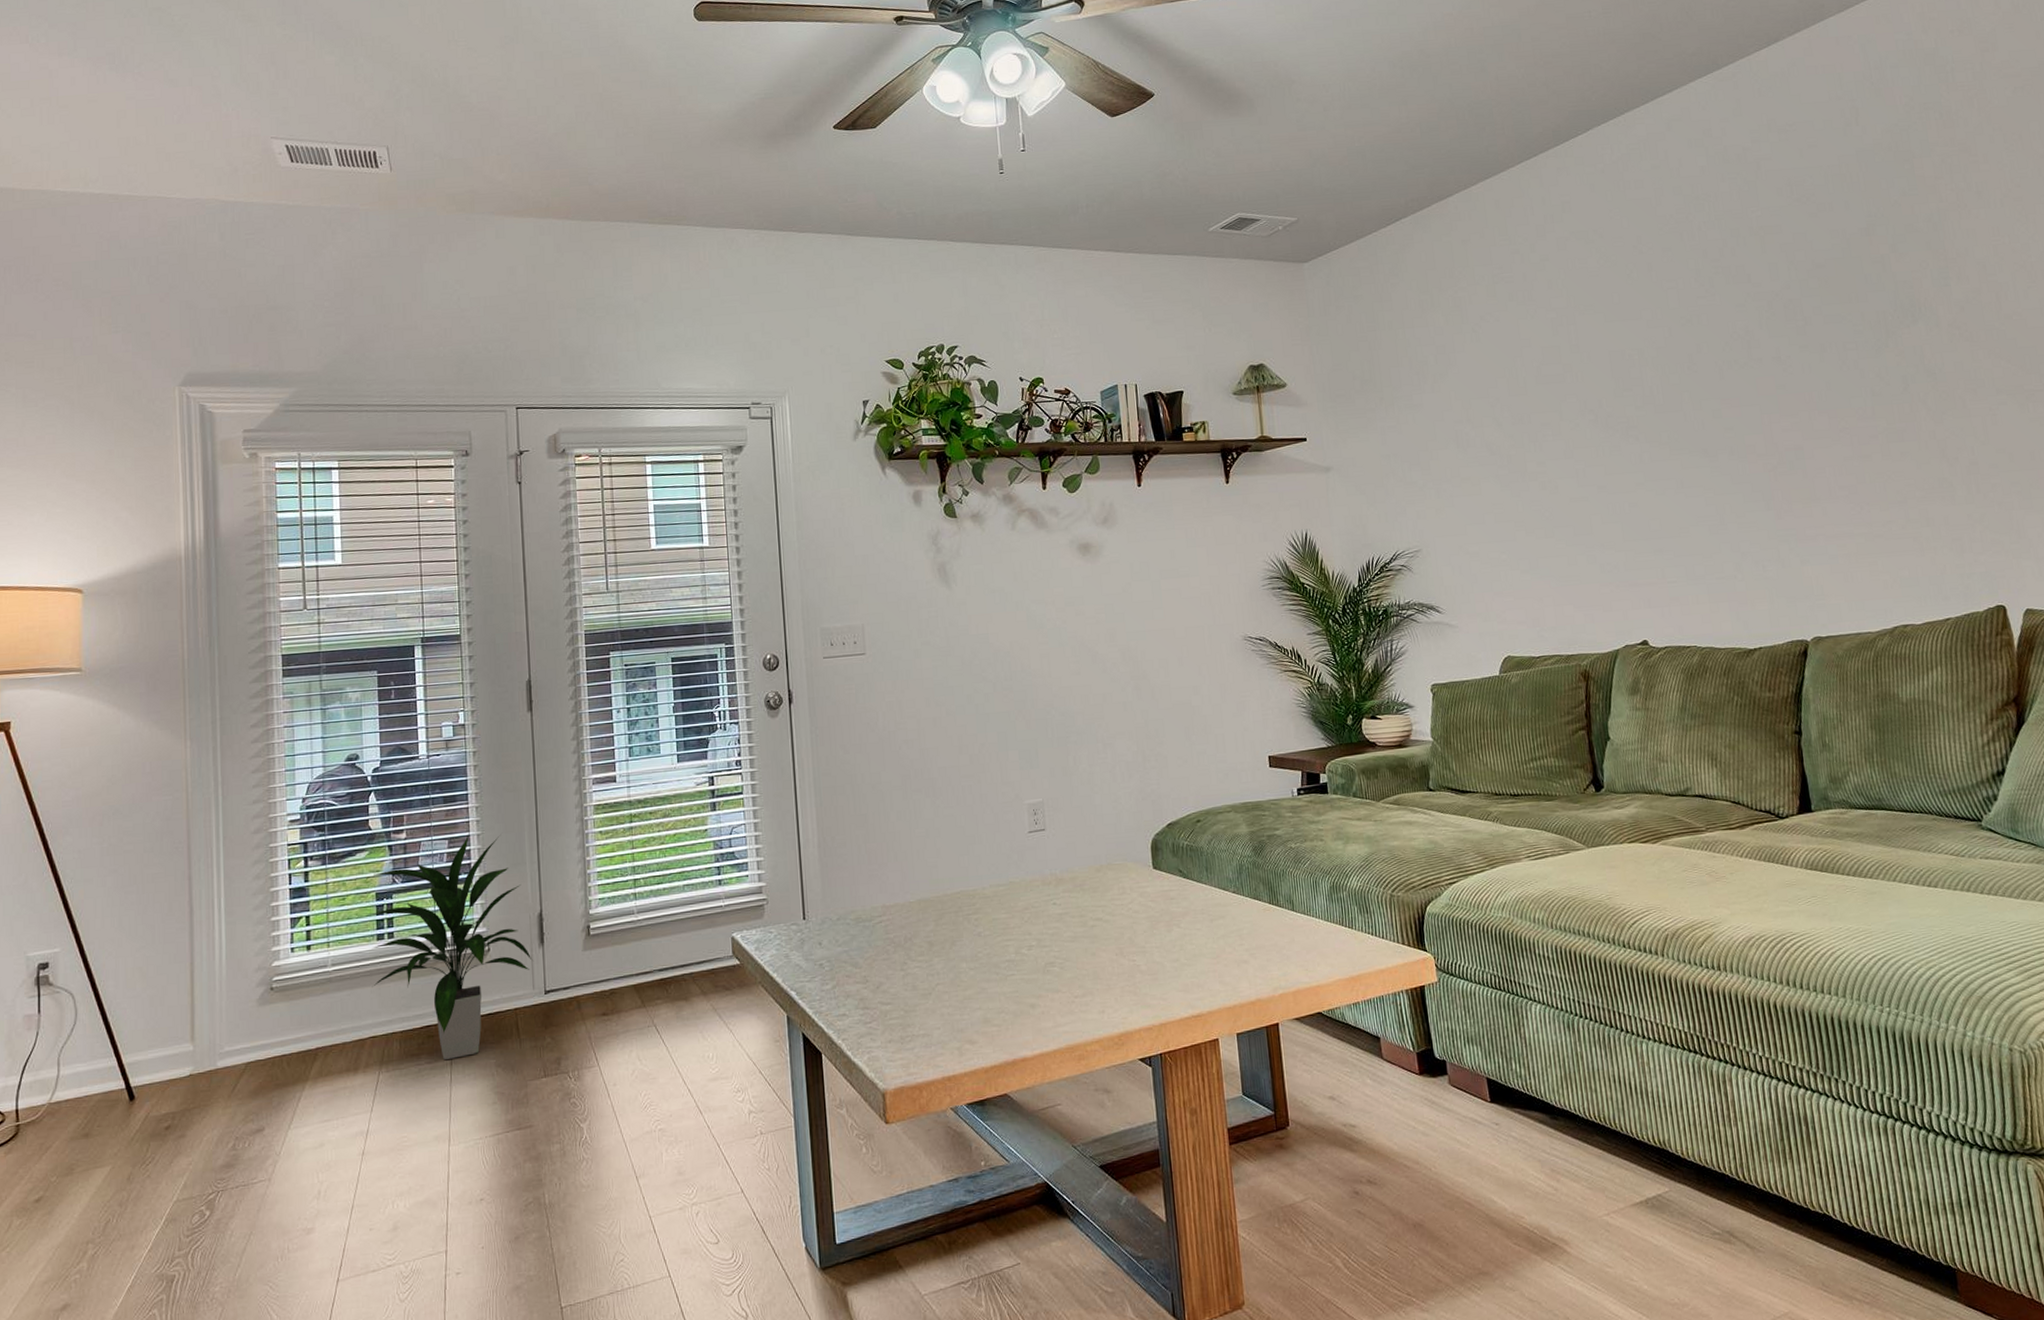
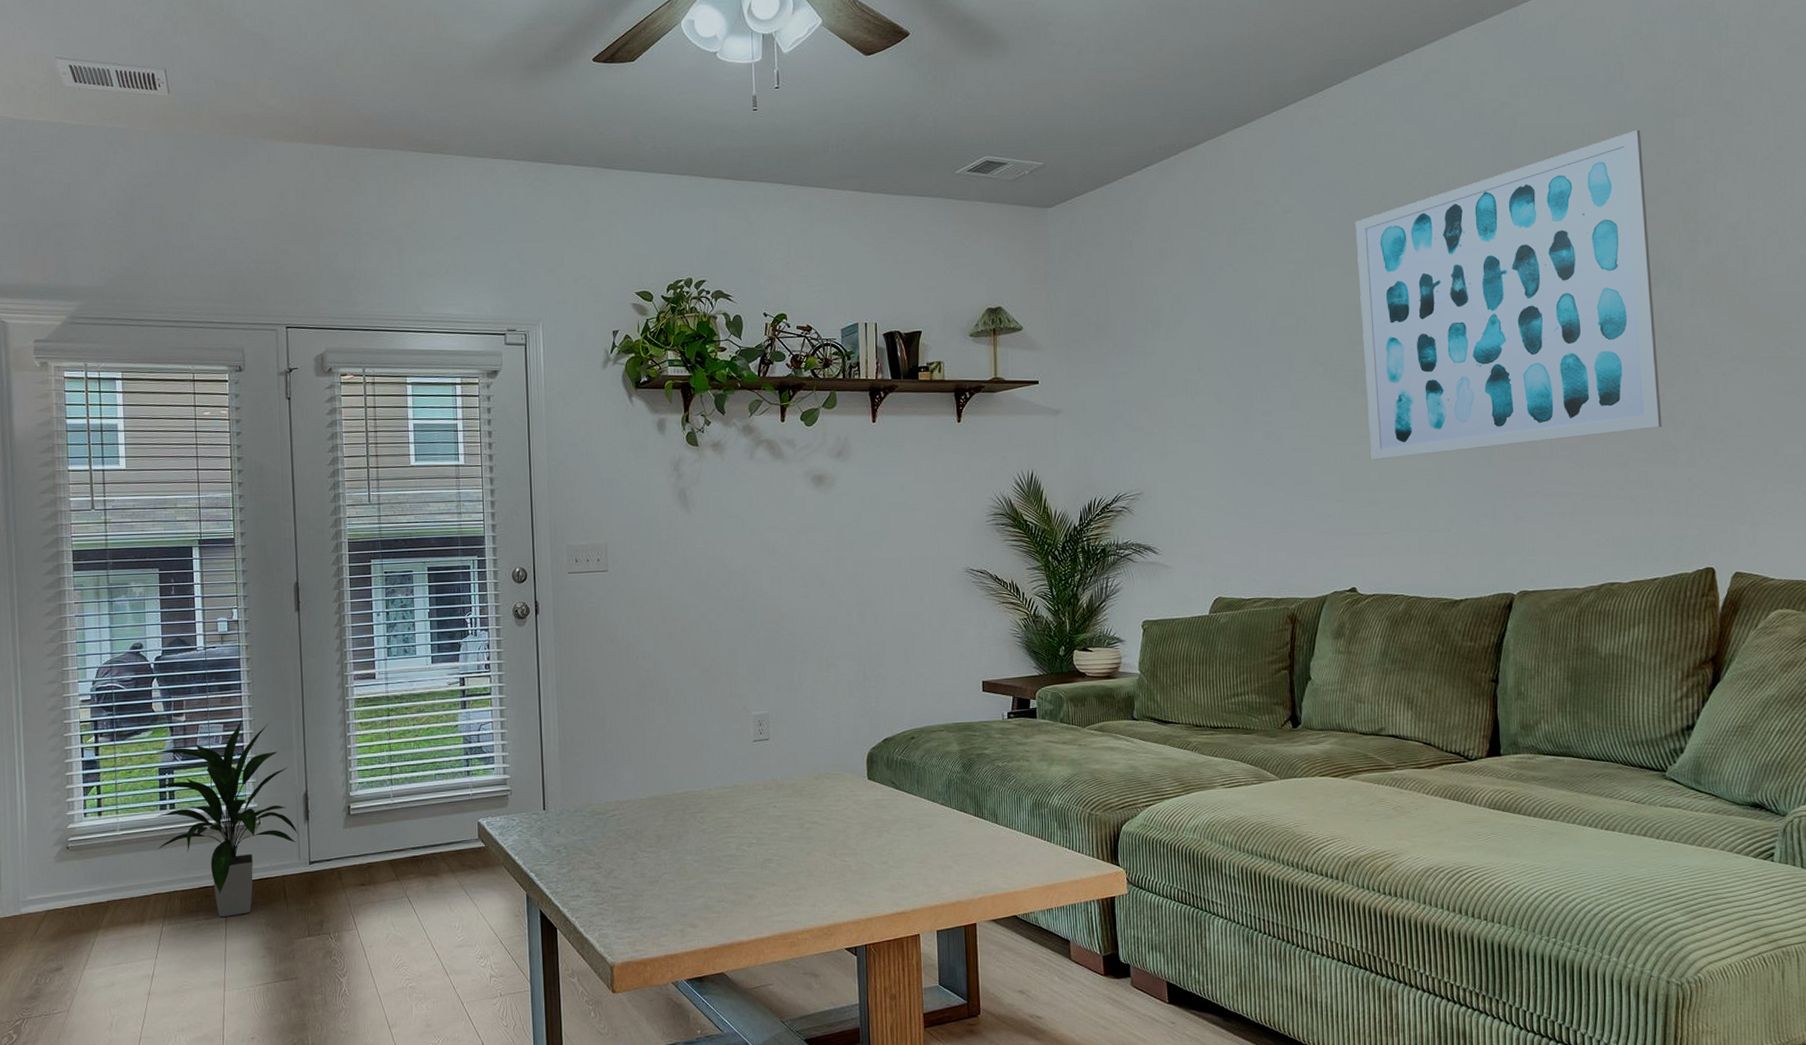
wall art: none [1612,171,1937,507] -> present [1355,129,1662,460]

